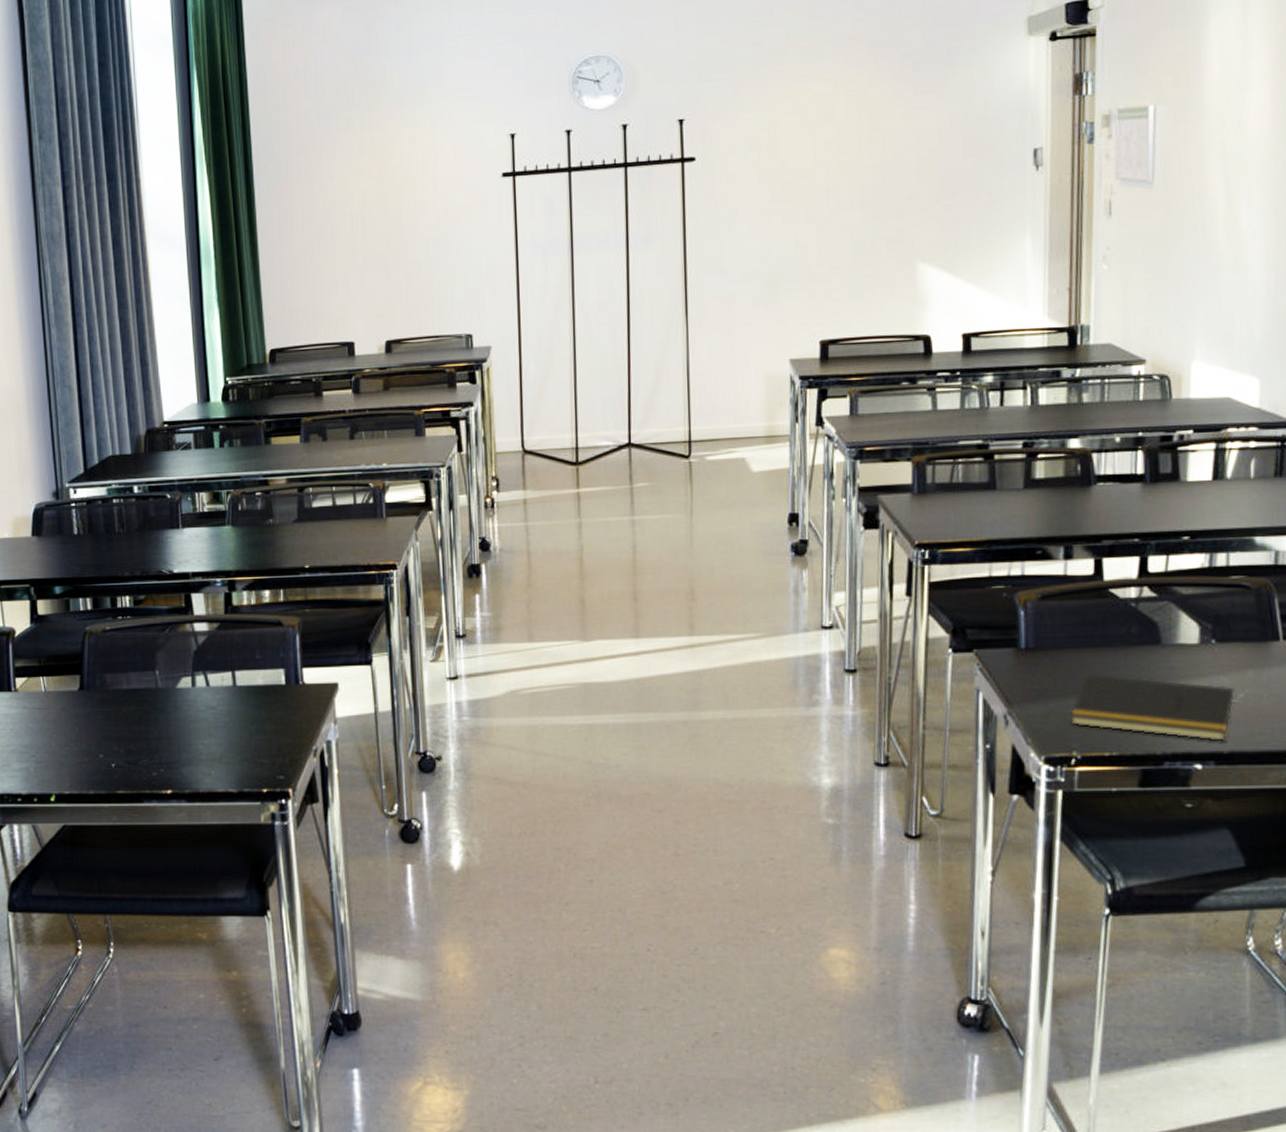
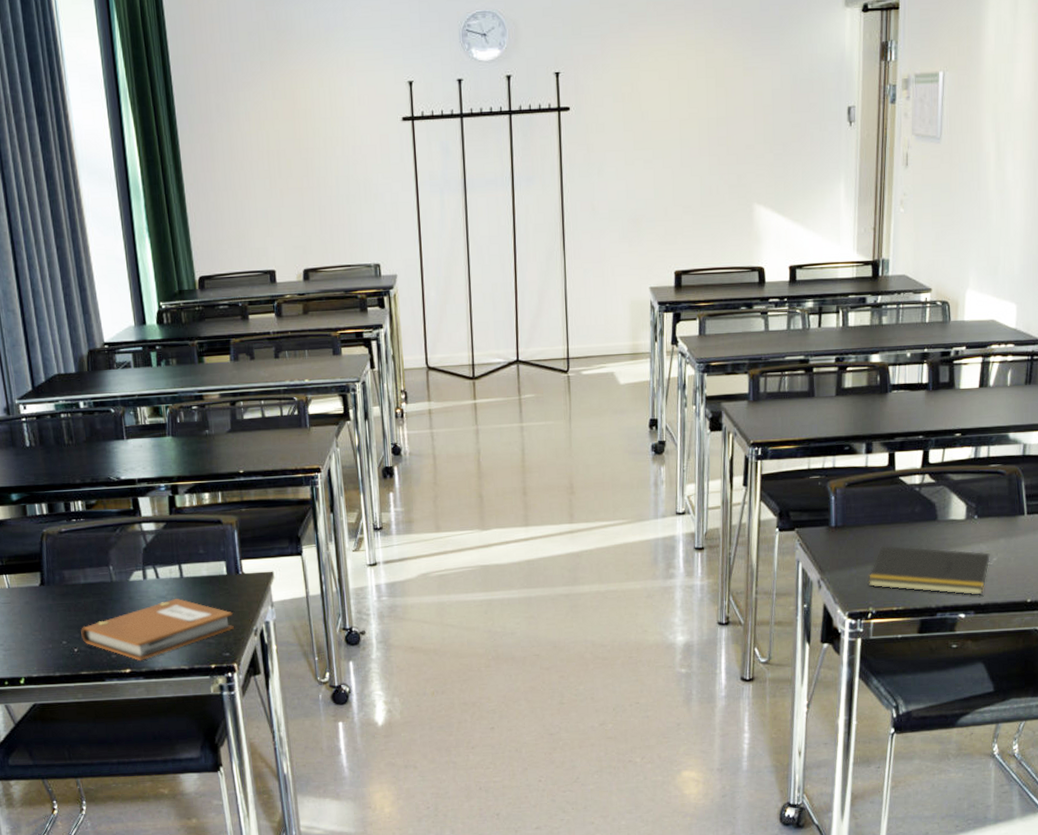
notebook: none [120,710,291,780] -> present [81,599,234,660]

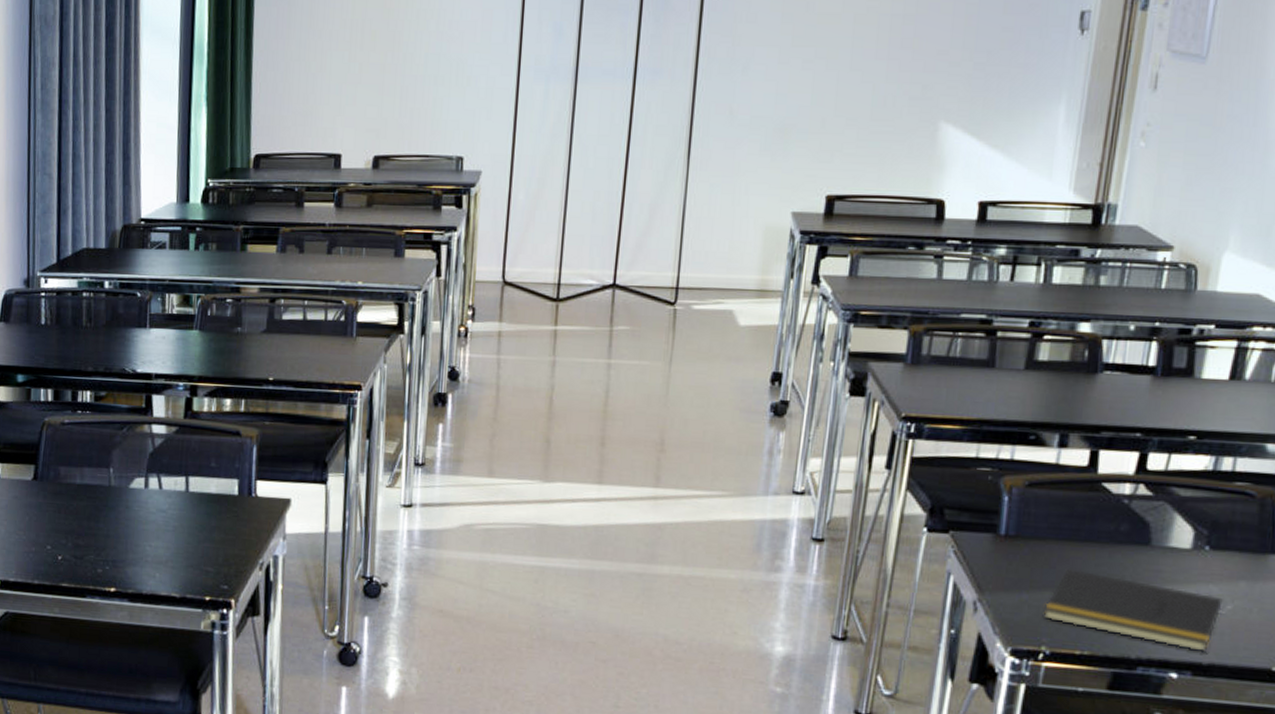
notebook: present [81,599,234,660] -> none [68,515,238,580]

